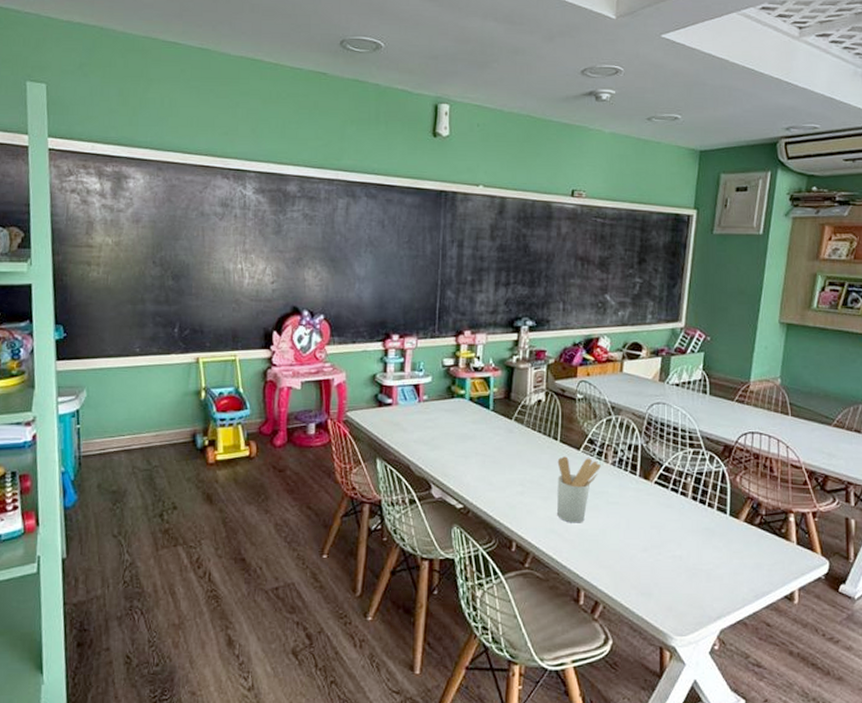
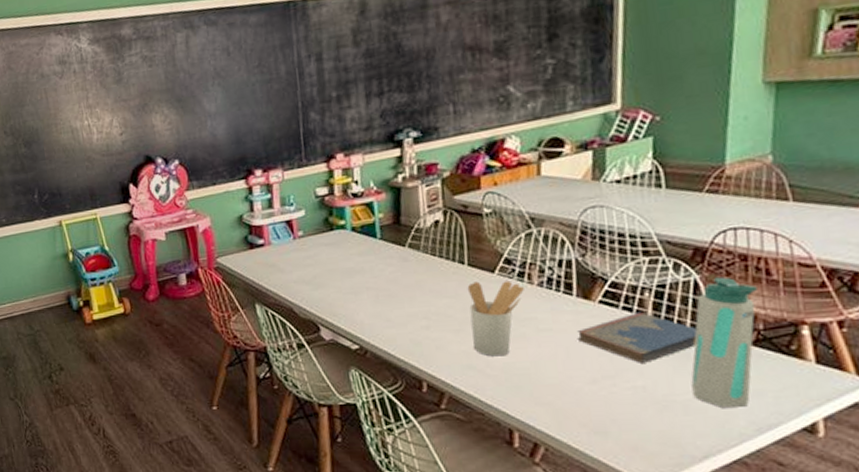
hardcover book: none [636,493,722,536] -> present [577,311,698,363]
water bottle: none [714,470,763,577] -> present [691,277,757,408]

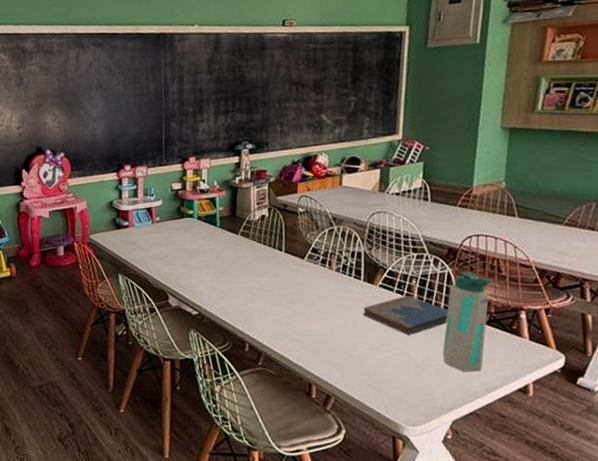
utensil holder: present [467,280,524,357] -> none [283,265,326,325]

